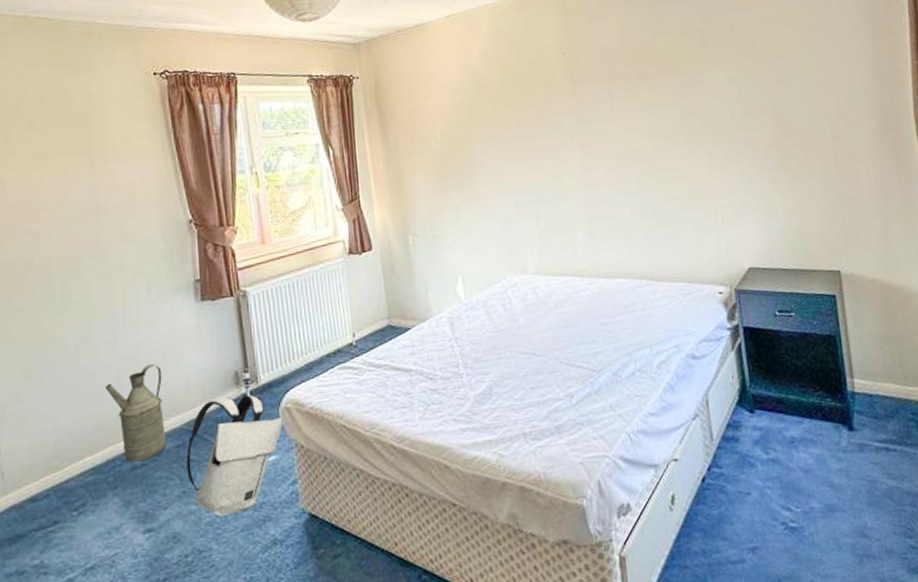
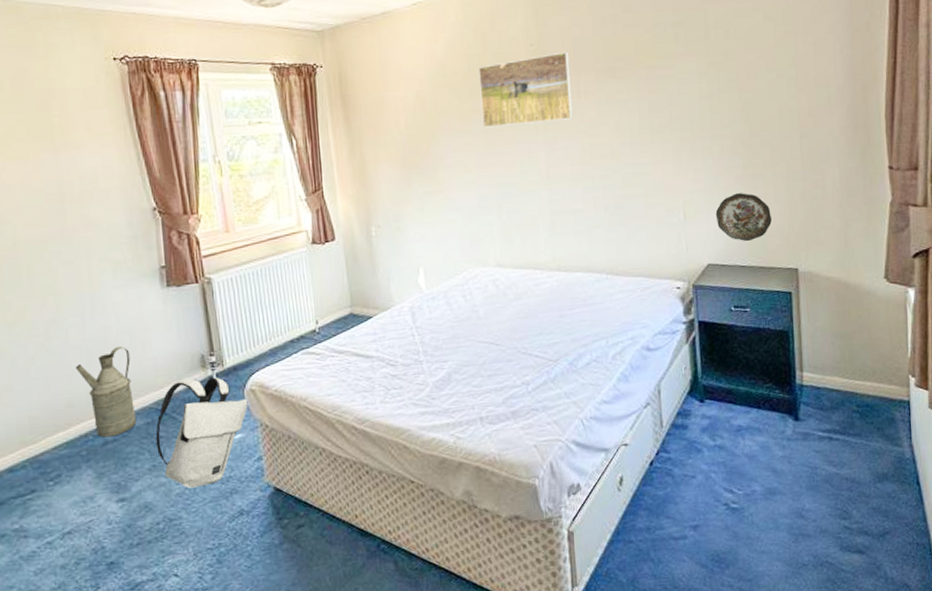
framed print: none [512,59,607,135] -> present [478,51,573,128]
decorative plate: none [753,195,810,244] -> present [715,193,772,242]

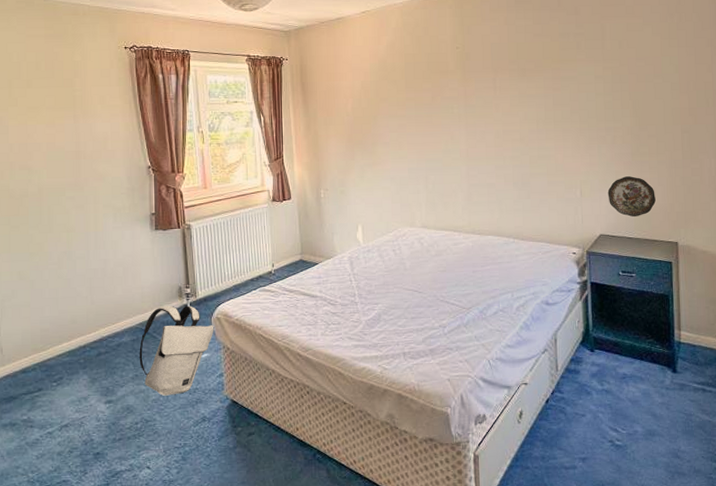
watering can: present [76,346,137,438] -> none [80,275,125,349]
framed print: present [478,51,573,128] -> none [413,54,490,114]

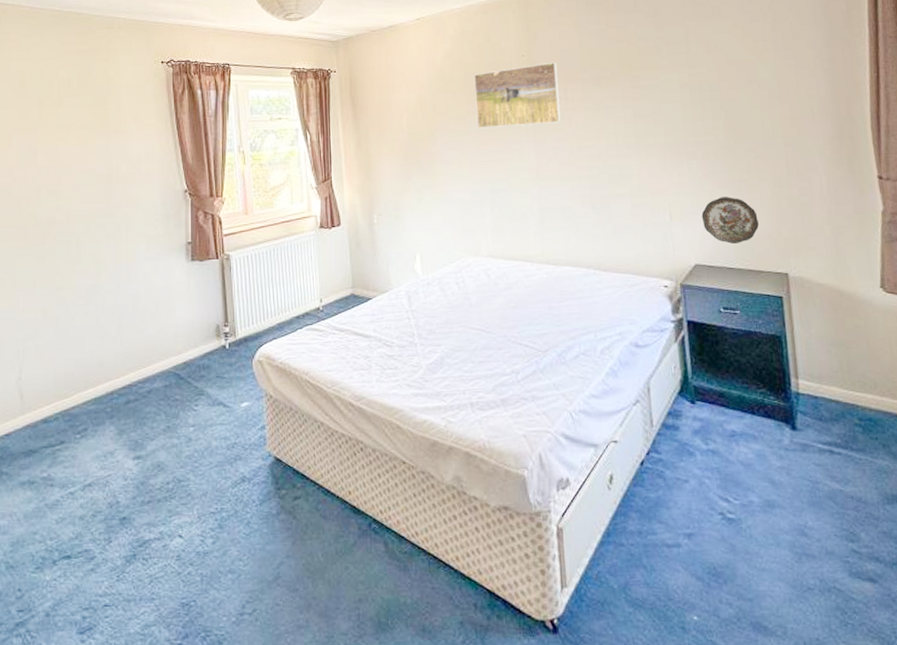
backpack: present [139,305,214,396] -> none [172,346,256,451]
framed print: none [413,54,490,114] -> present [474,62,561,129]

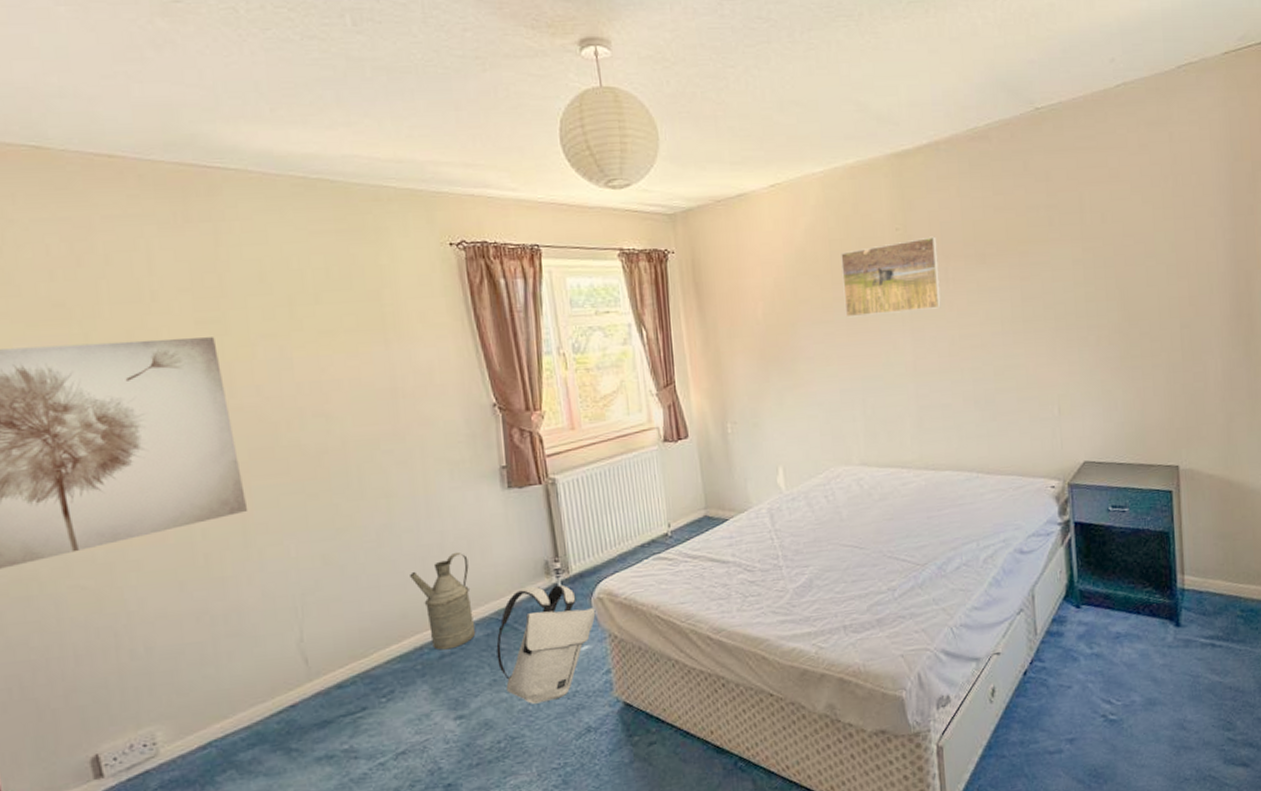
watering can: none [109,312,157,396] -> present [410,552,476,650]
backpack: none [172,346,256,451] -> present [496,584,596,704]
decorative plate: present [701,197,759,245] -> none [1092,386,1151,438]

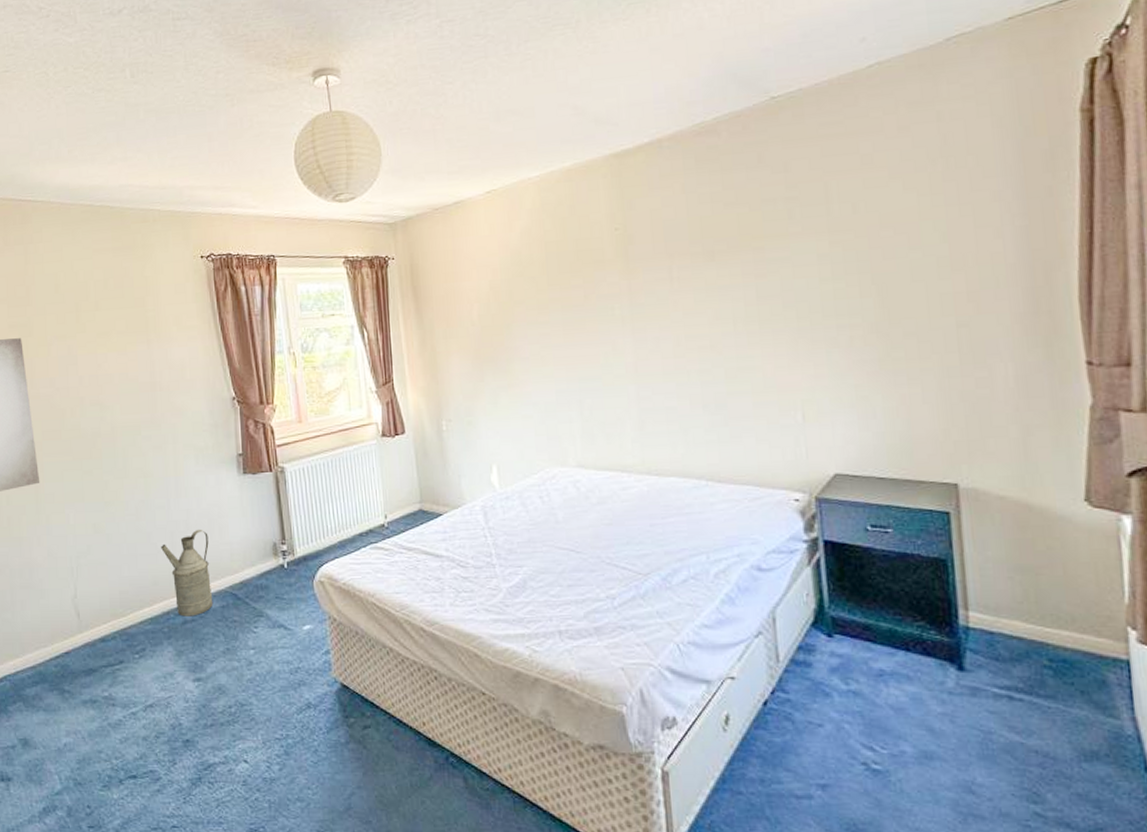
backpack: present [496,584,596,704] -> none [230,565,317,675]
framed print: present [841,236,941,318] -> none [557,234,665,318]

